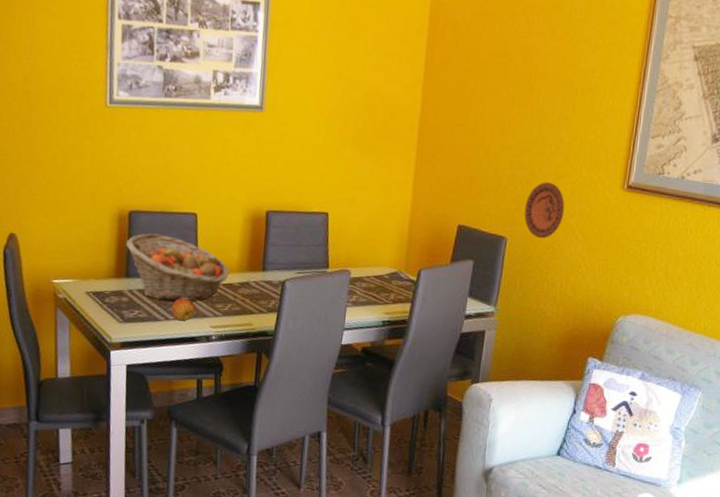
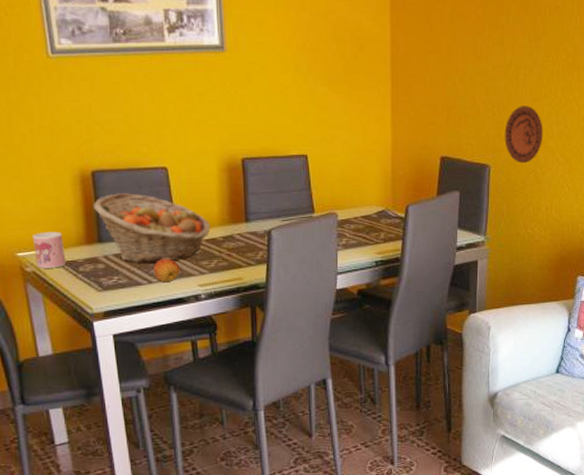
mug: none [68,263,95,297] -> present [33,232,66,268]

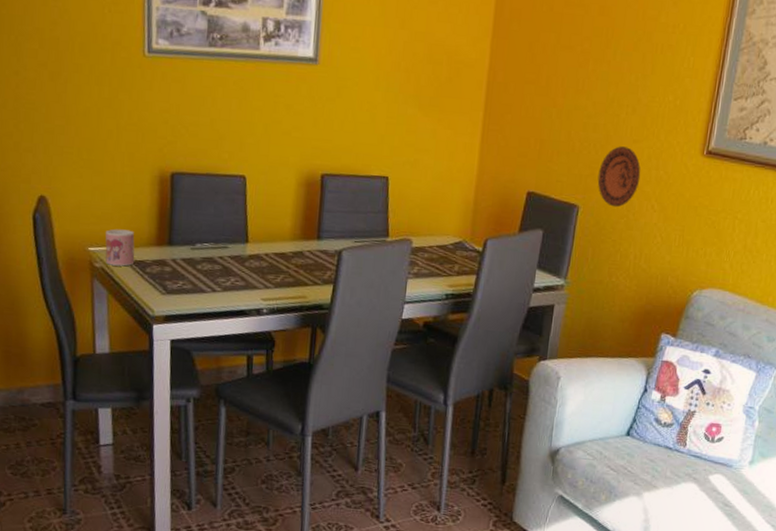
fruit basket: present [93,193,211,263] -> none [168,197,282,271]
fruit: present [153,258,180,283] -> none [219,268,246,293]

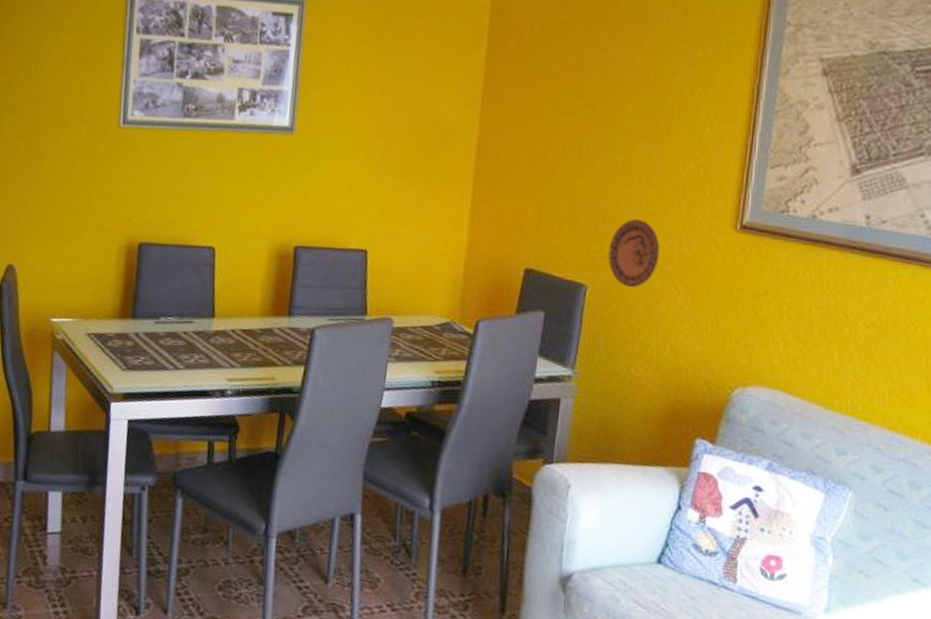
mug: present [105,229,135,267] -> none [67,300,98,339]

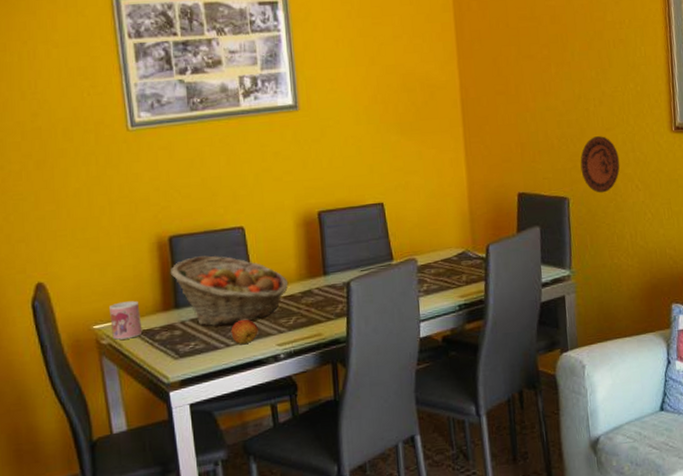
mug: none [67,300,98,339] -> present [109,301,143,340]
fruit basket: none [133,269,250,348] -> present [170,255,289,326]
fruit: none [182,344,210,371] -> present [231,319,258,345]

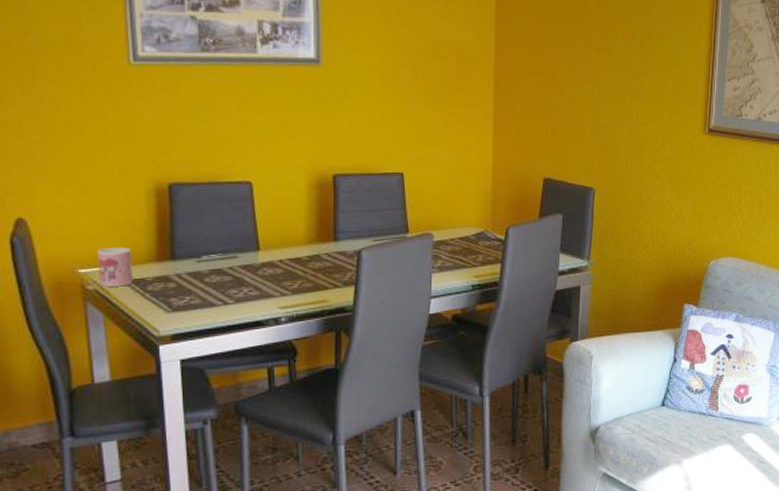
fruit basket: present [170,255,289,326] -> none [167,208,296,283]
fruit: present [231,319,258,345] -> none [230,278,260,304]
decorative plate: present [580,136,620,193] -> none [610,129,650,188]

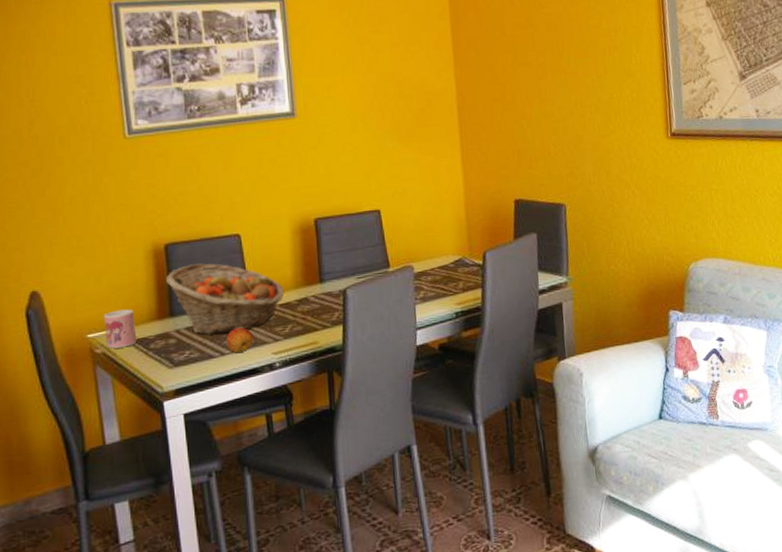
fruit basket: none [167,208,296,283] -> present [165,263,285,334]
fruit: none [230,278,260,304] -> present [226,327,254,354]

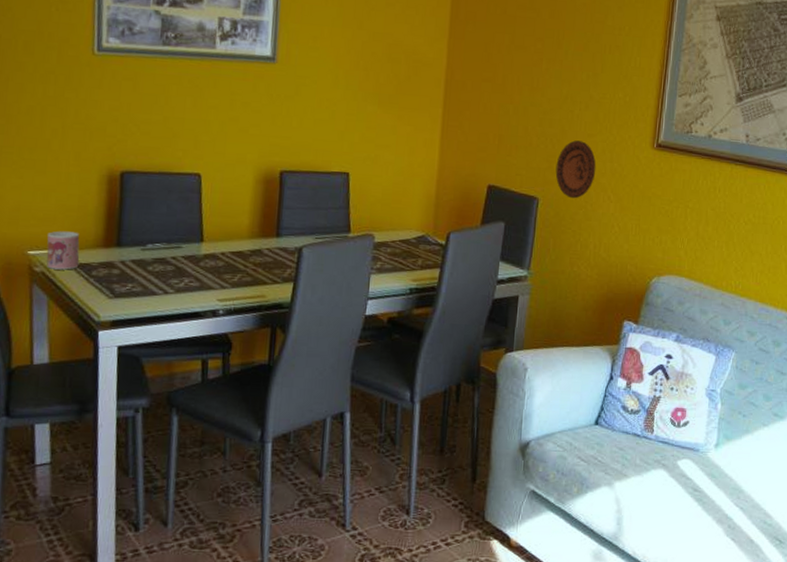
fruit basket: present [165,263,285,334] -> none [116,196,239,272]
fruit: present [226,327,254,354] -> none [171,268,200,295]
decorative plate: none [576,142,617,200] -> present [555,140,597,199]

